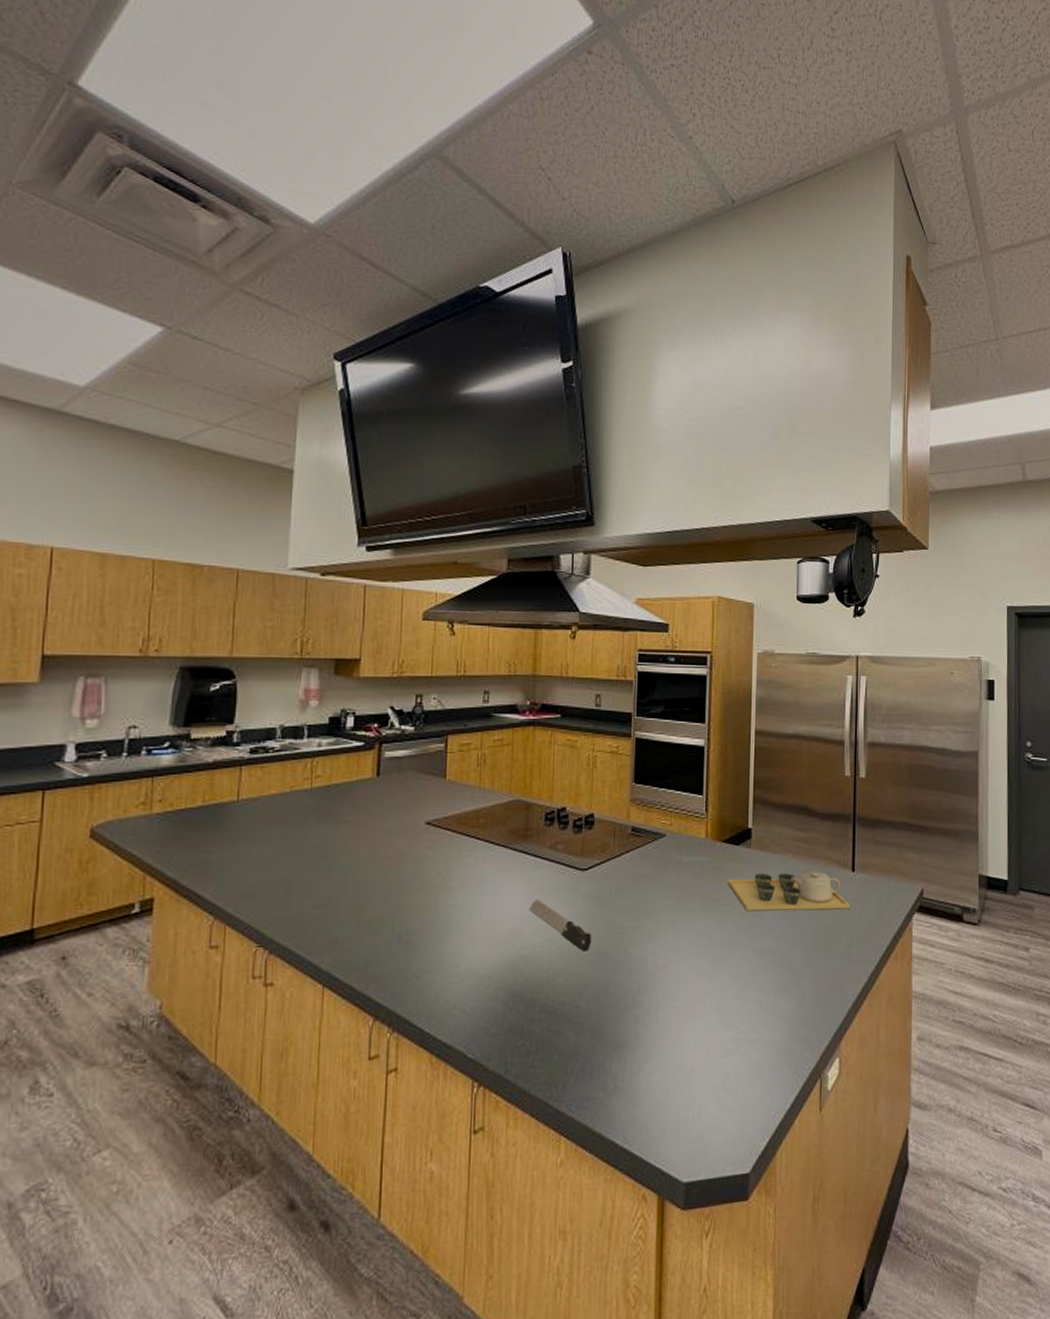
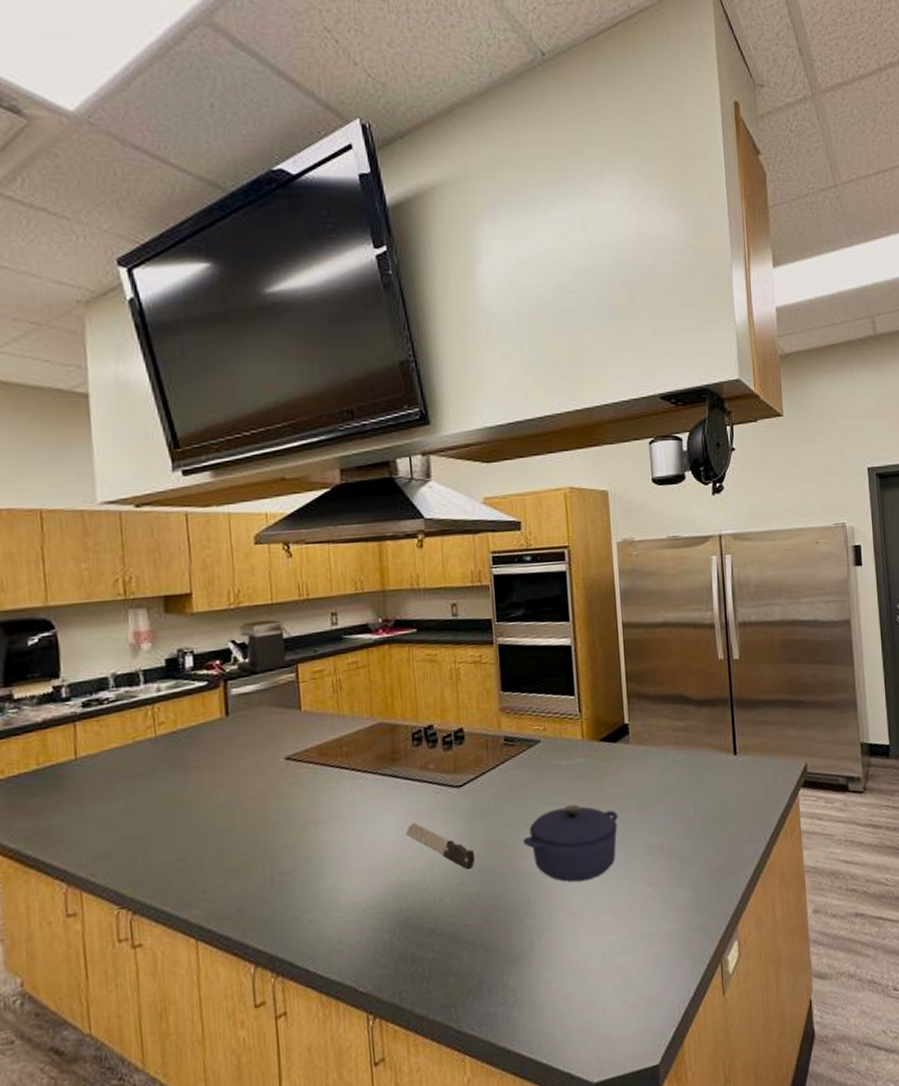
coffee maker: none [393,691,440,739] -> present [237,619,287,673]
cooking pot: none [638,901,733,977] -> present [522,804,618,882]
tea set: present [727,871,850,912] -> none [608,758,735,808]

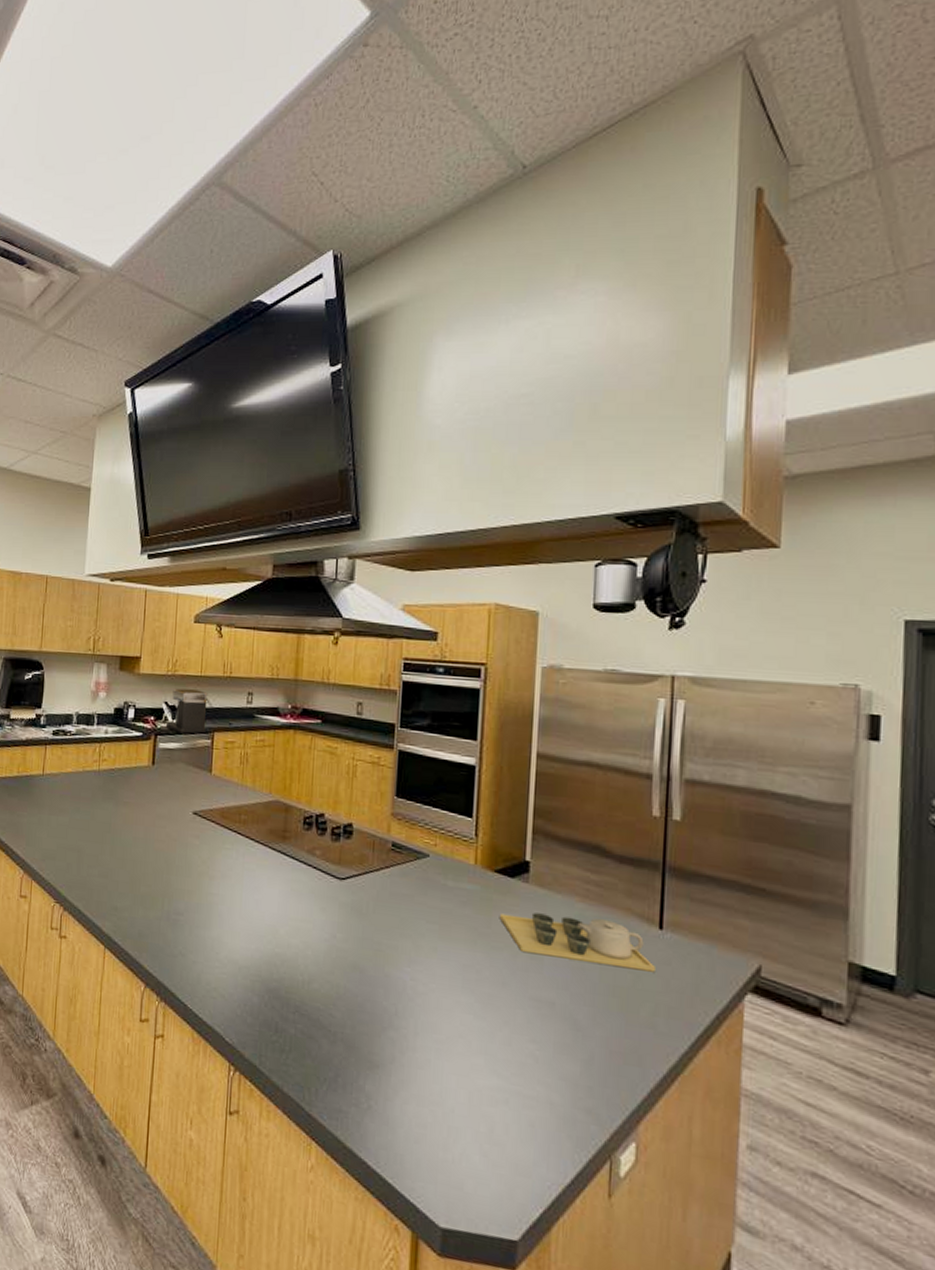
knife: present [406,822,476,870] -> none [286,900,348,962]
cooking pot: present [522,804,618,882] -> none [397,928,505,1014]
tea set: none [608,758,735,808] -> present [499,912,655,972]

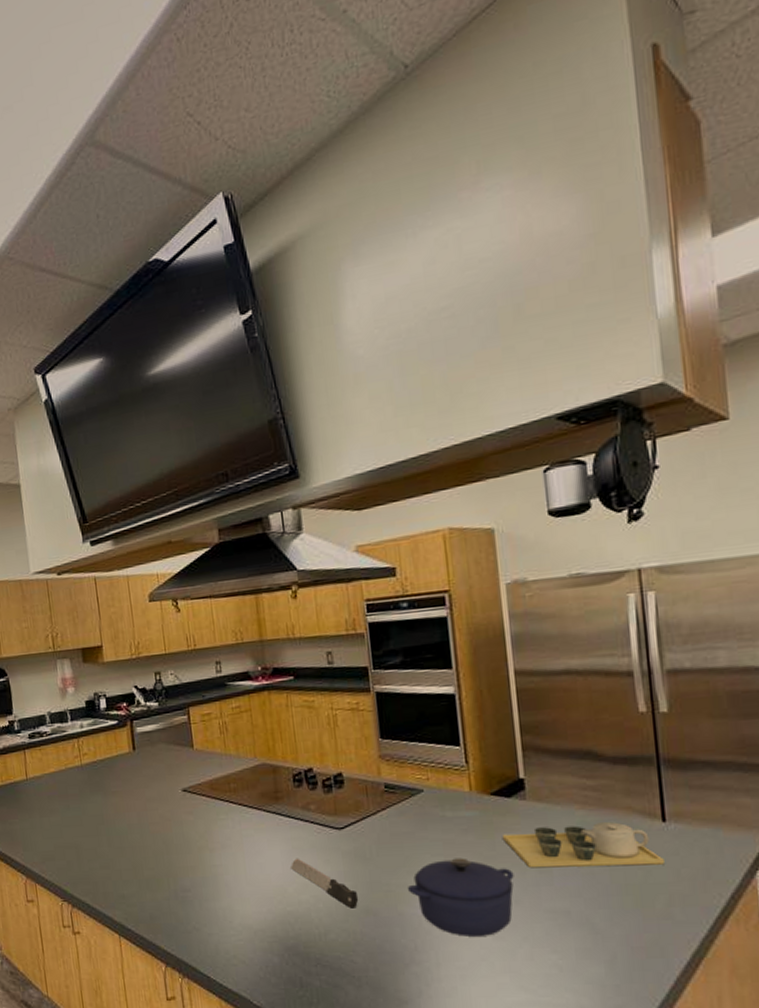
coffee maker: present [166,688,208,734] -> none [140,668,180,715]
knife: none [286,900,348,962] -> present [291,858,359,909]
cooking pot: none [397,928,505,1014] -> present [407,858,514,937]

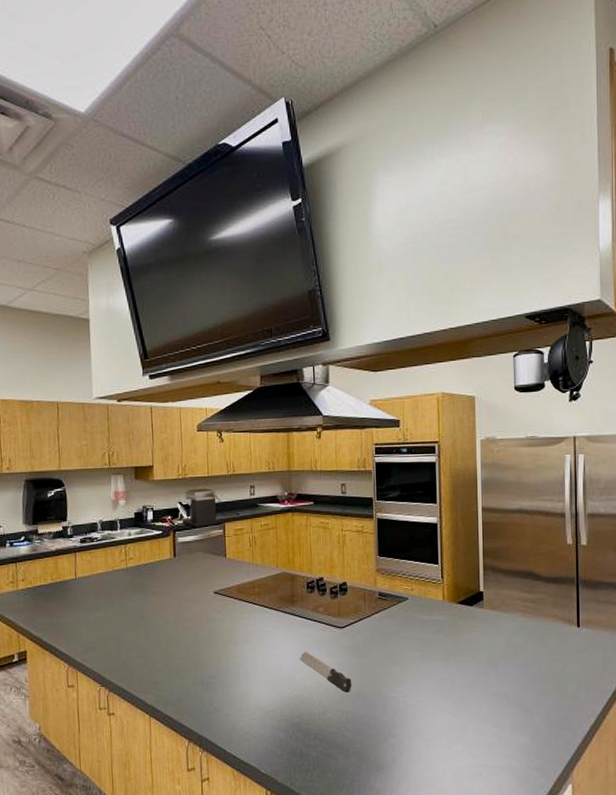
coffee maker: none [140,668,180,715] -> present [183,488,218,527]
cooking pot: present [407,858,514,937] -> none [390,652,471,715]
tea set: present [501,822,664,868] -> none [464,627,576,661]

